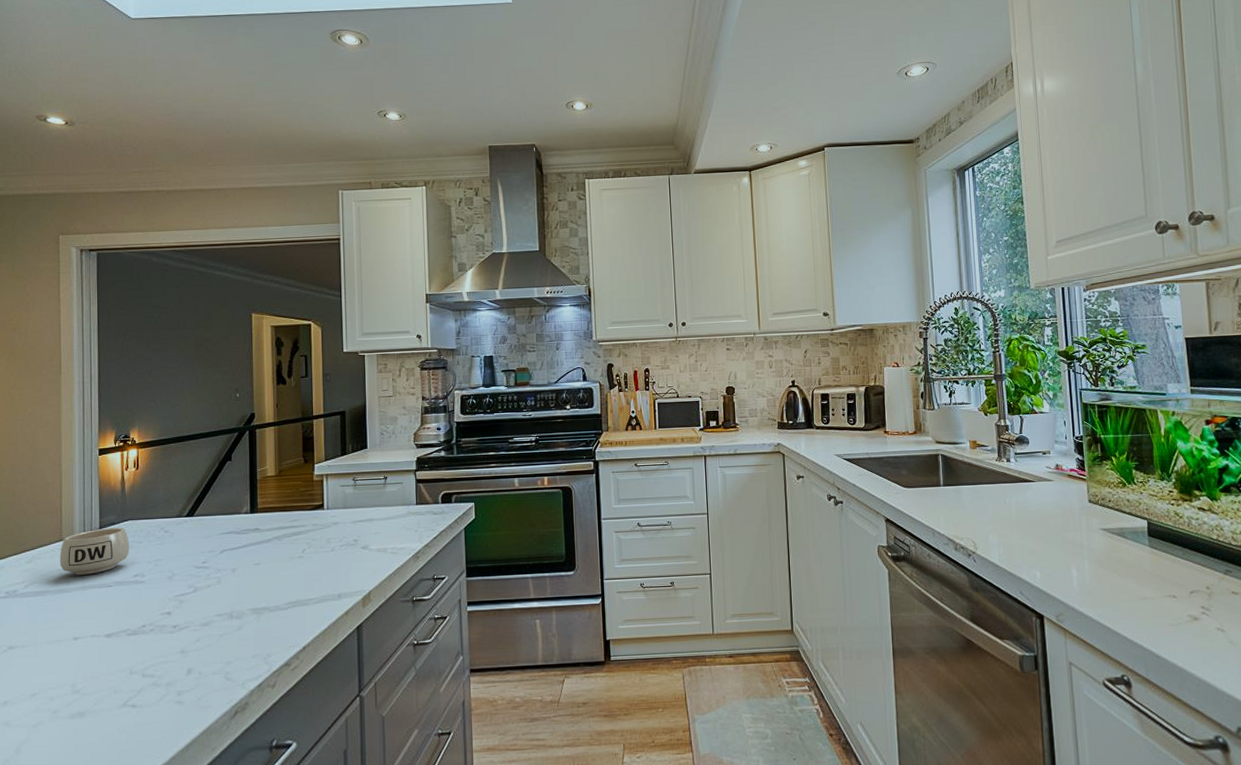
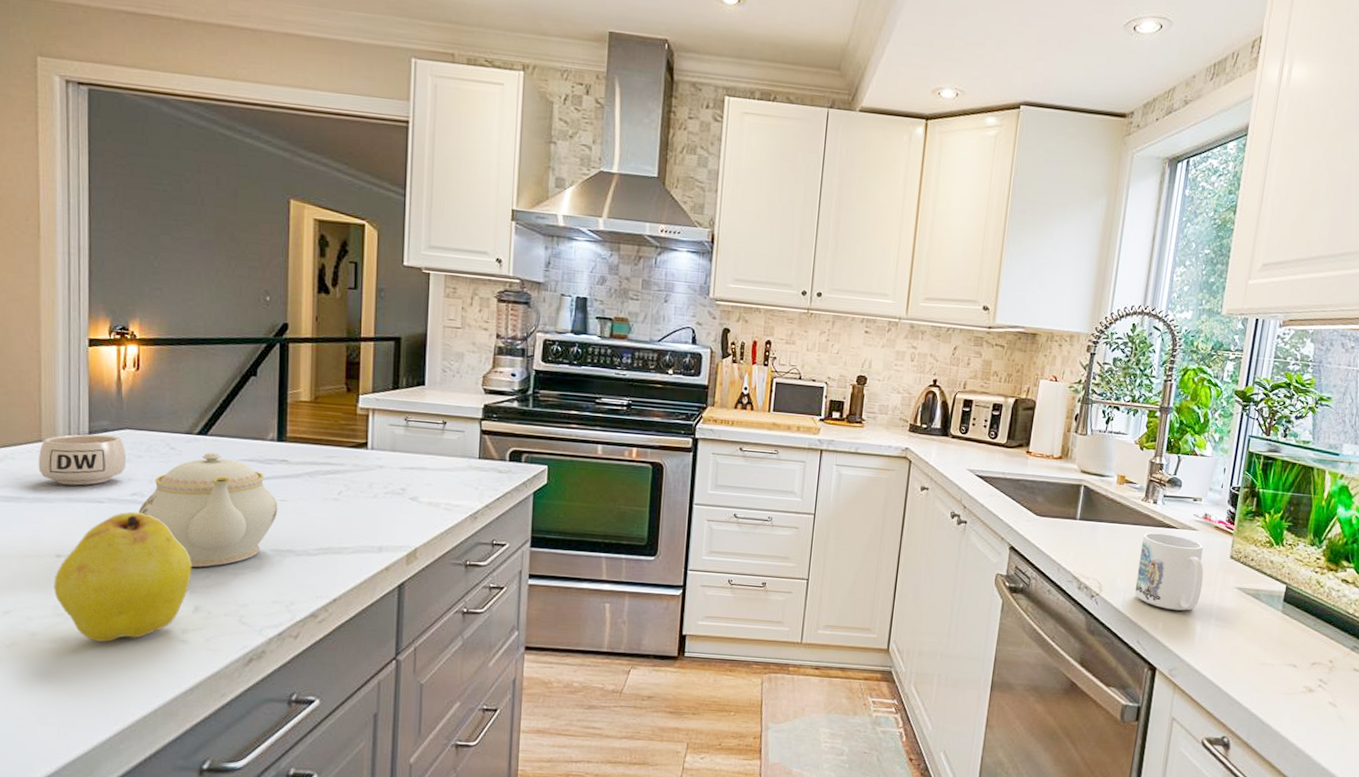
fruit: none [72,591,185,712] -> present [54,511,192,642]
teapot: none [140,530,253,634] -> present [138,452,278,568]
mug: none [1004,488,1070,558] -> present [1134,532,1204,611]

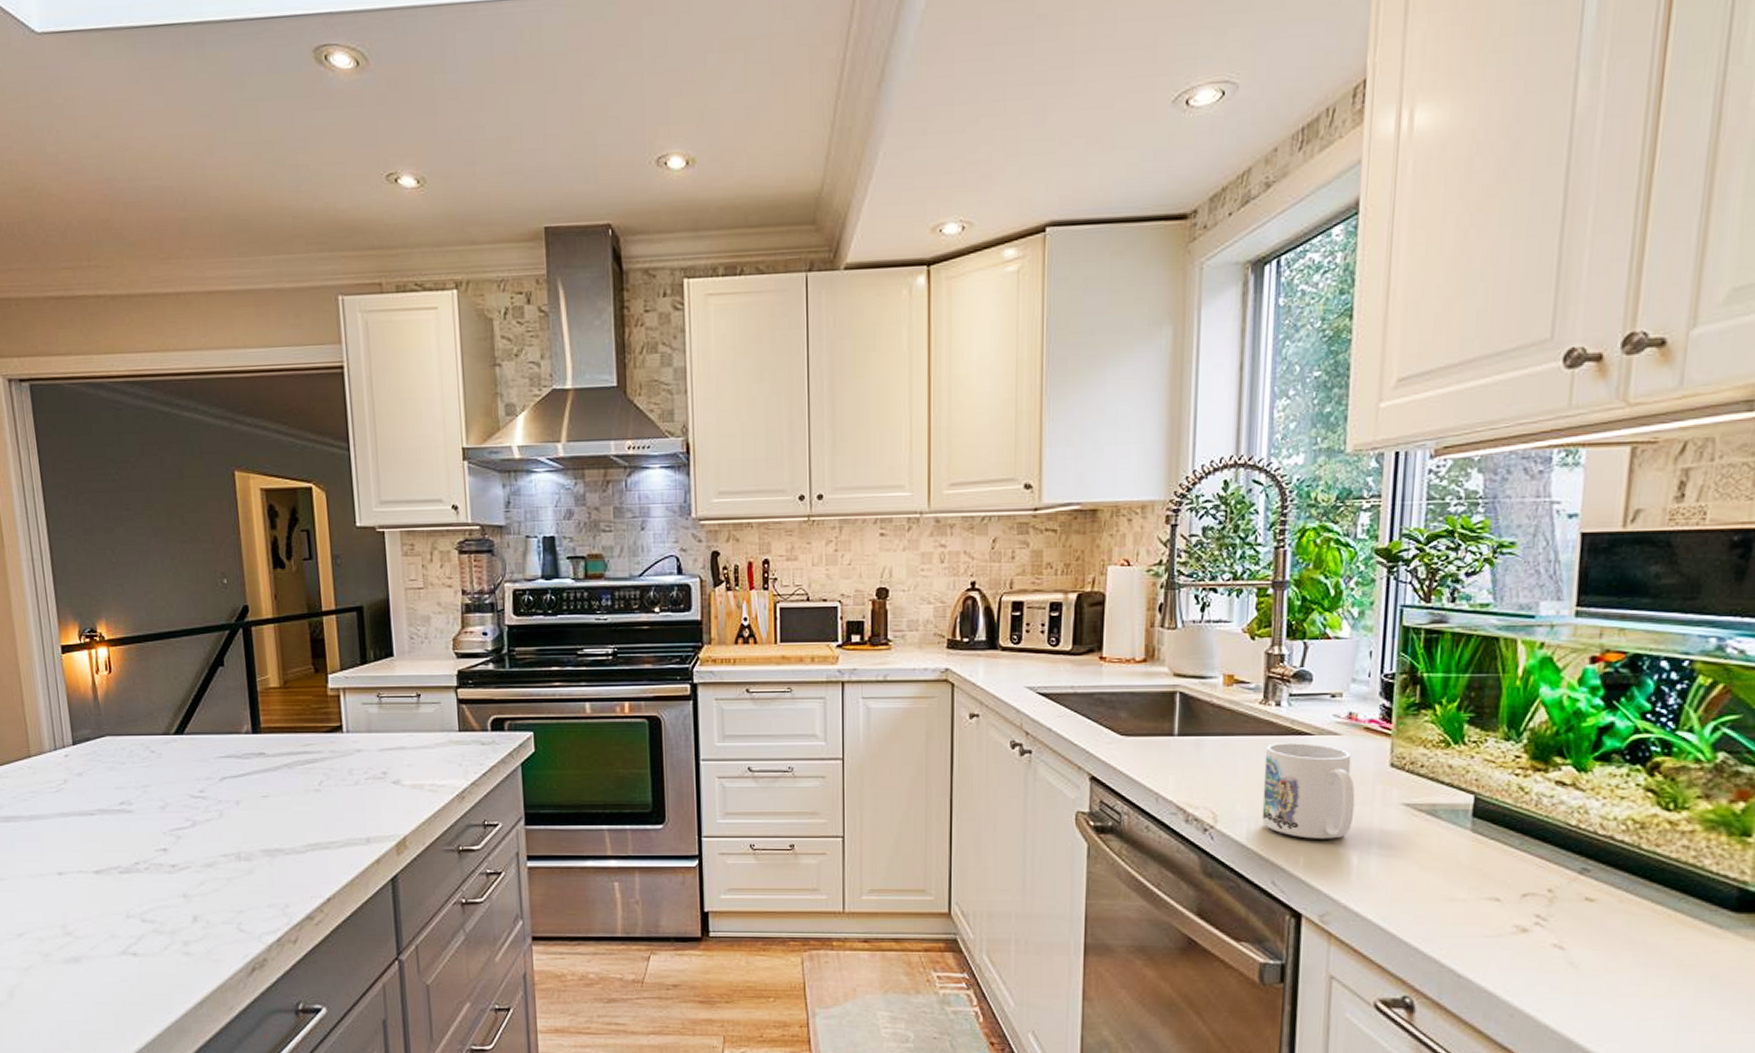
mug: present [38,434,127,486] -> none [29,744,111,799]
fruit: present [54,511,192,642] -> none [59,821,186,959]
teapot: present [138,452,278,568] -> none [128,751,262,876]

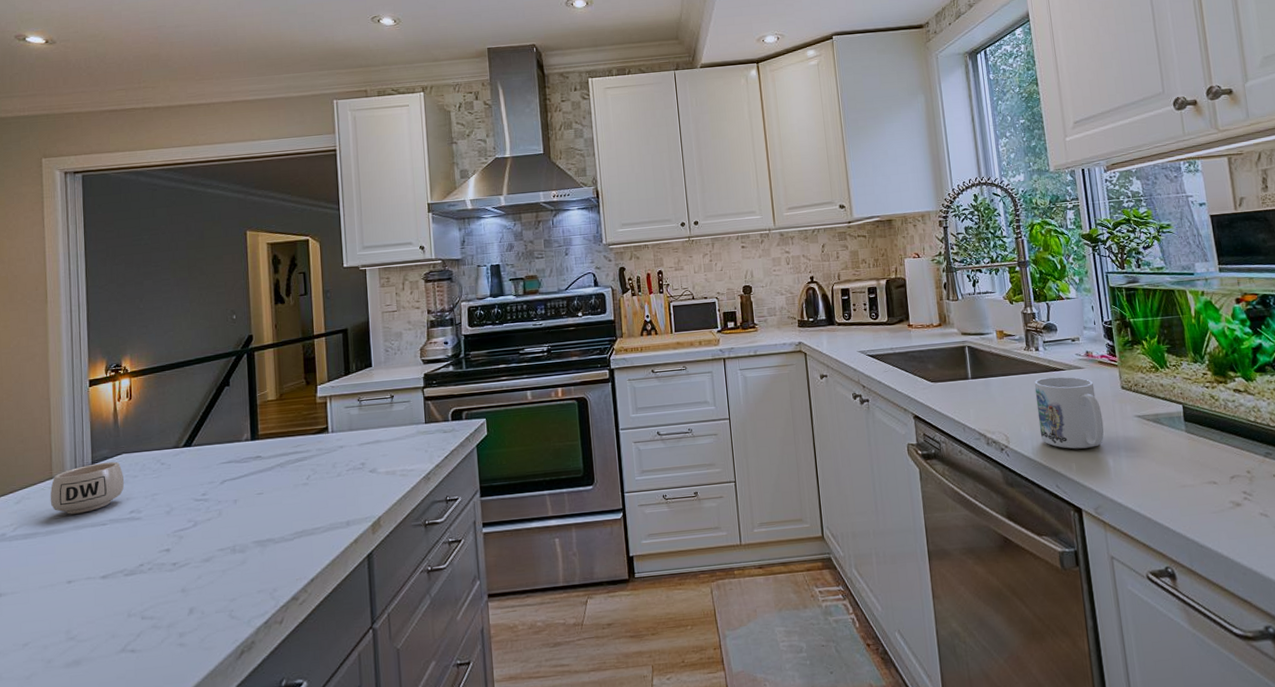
mug: none [29,744,111,799] -> present [50,461,125,515]

